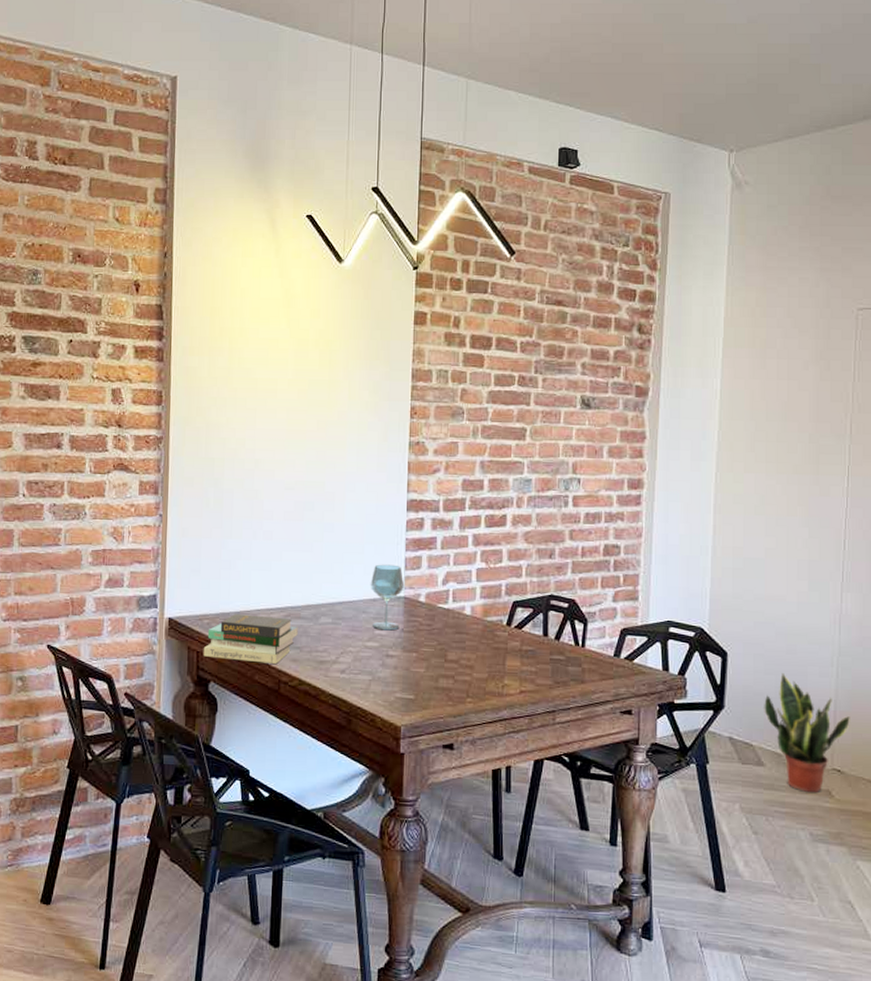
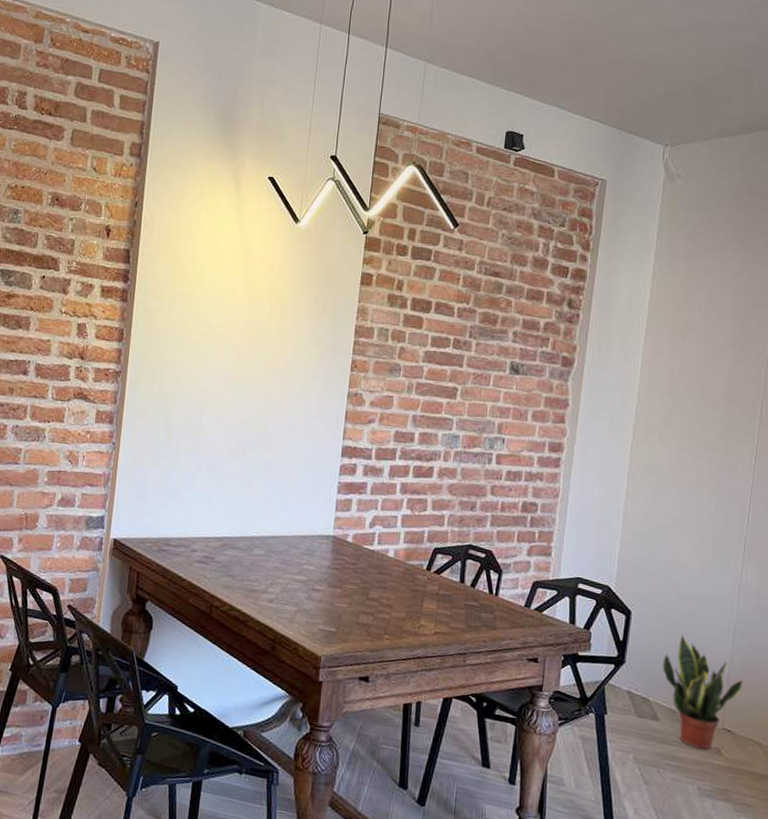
books: present [203,614,298,664] -> none [143,540,233,589]
wine glass: present [370,564,405,631] -> none [302,504,334,567]

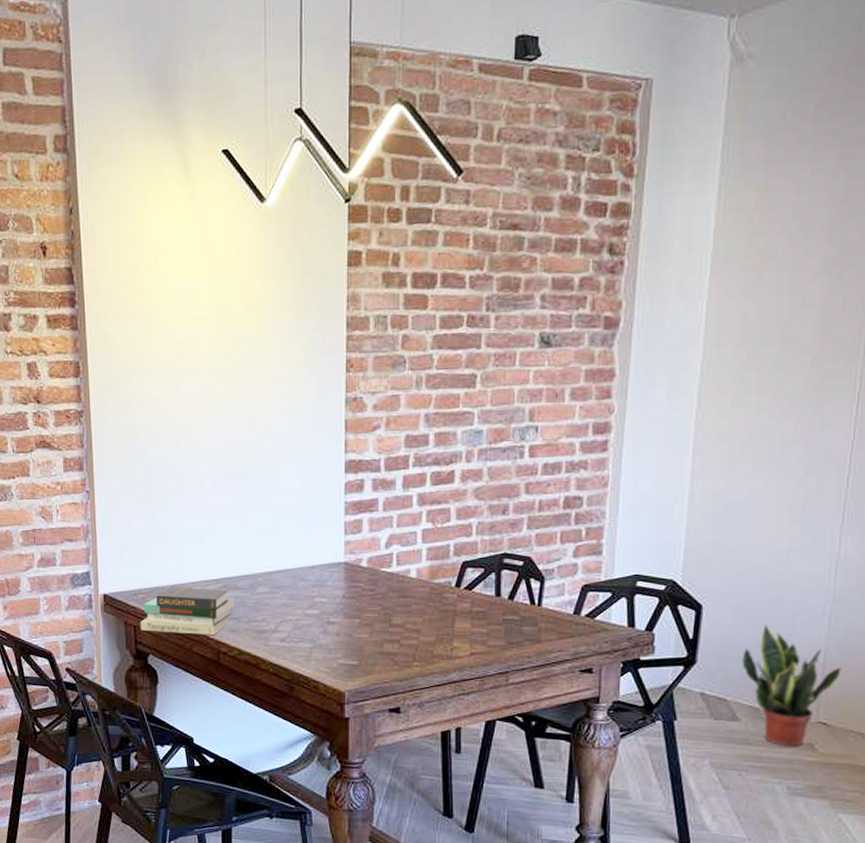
books: none [143,540,233,589] -> present [140,587,235,635]

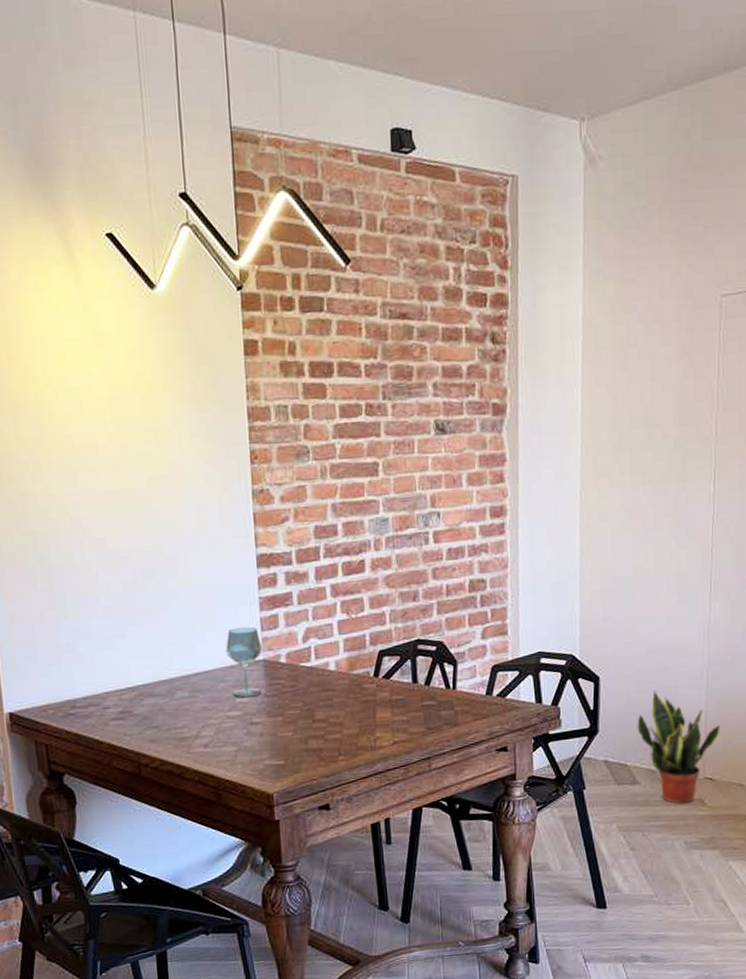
books: present [140,587,235,635] -> none [52,697,153,750]
wine glass: none [308,530,345,597] -> present [225,627,263,698]

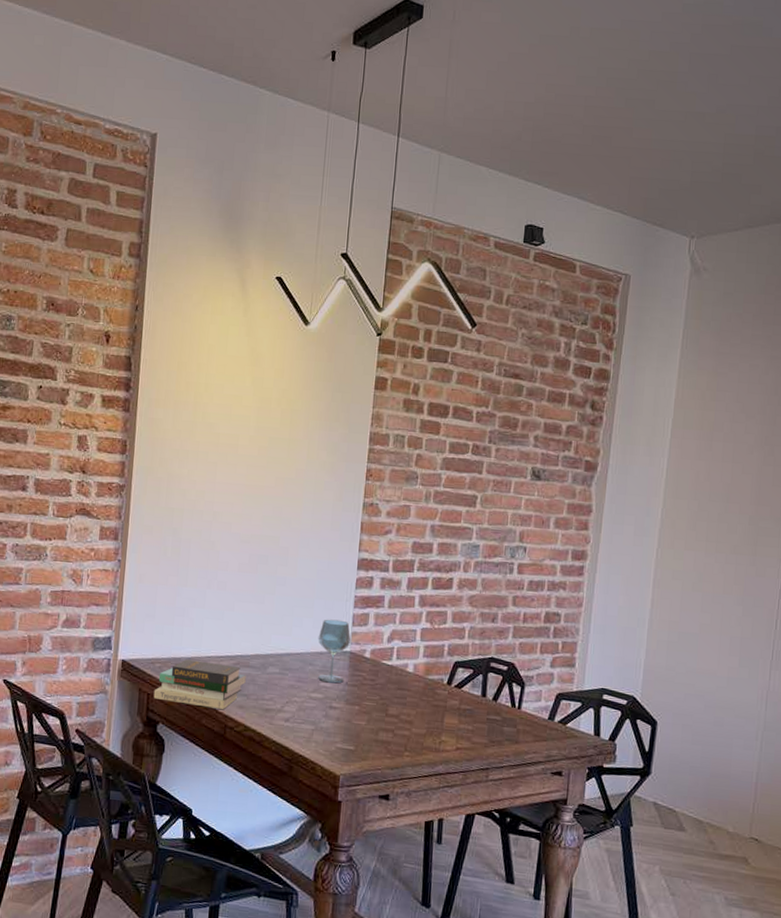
books: none [52,697,153,750] -> present [153,659,246,709]
potted plant: present [637,691,720,804] -> none [688,744,771,860]

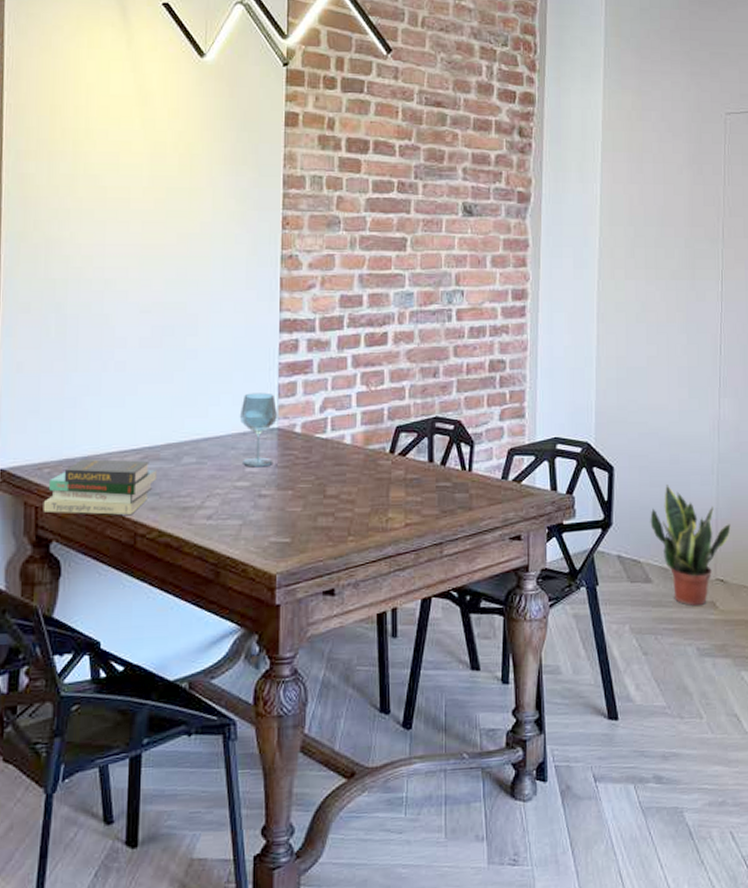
potted plant: none [688,744,771,860] -> present [650,484,731,606]

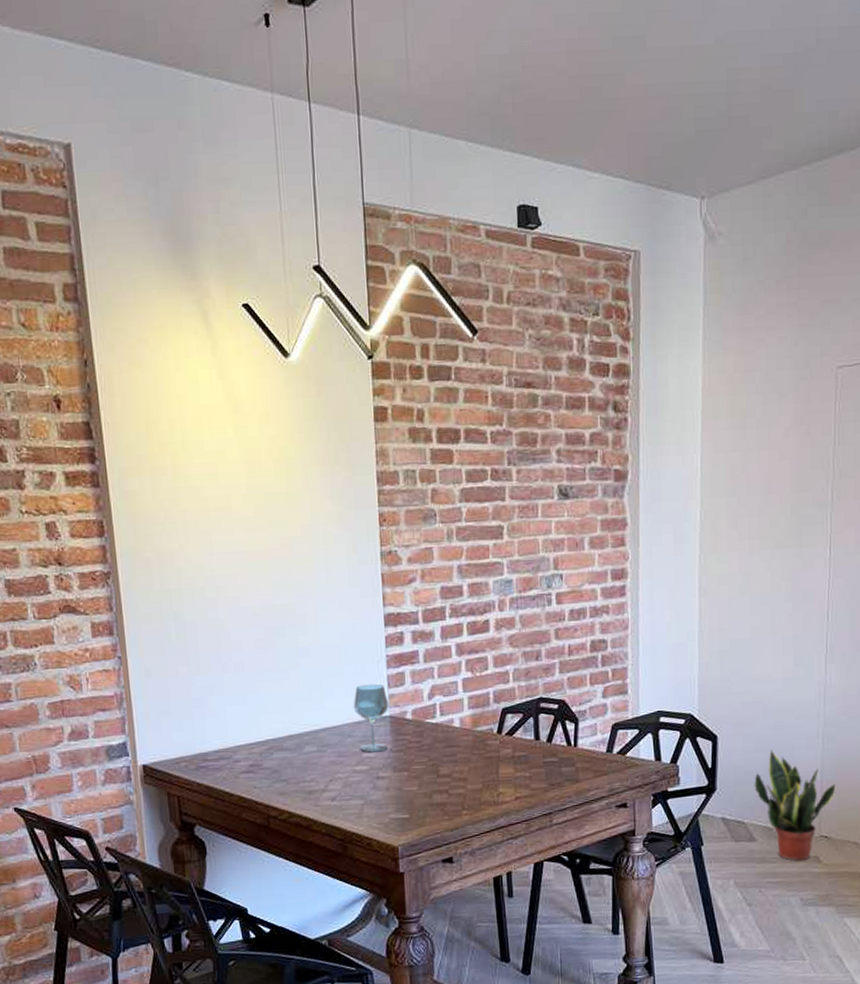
books: present [43,459,157,515] -> none [183,751,282,801]

